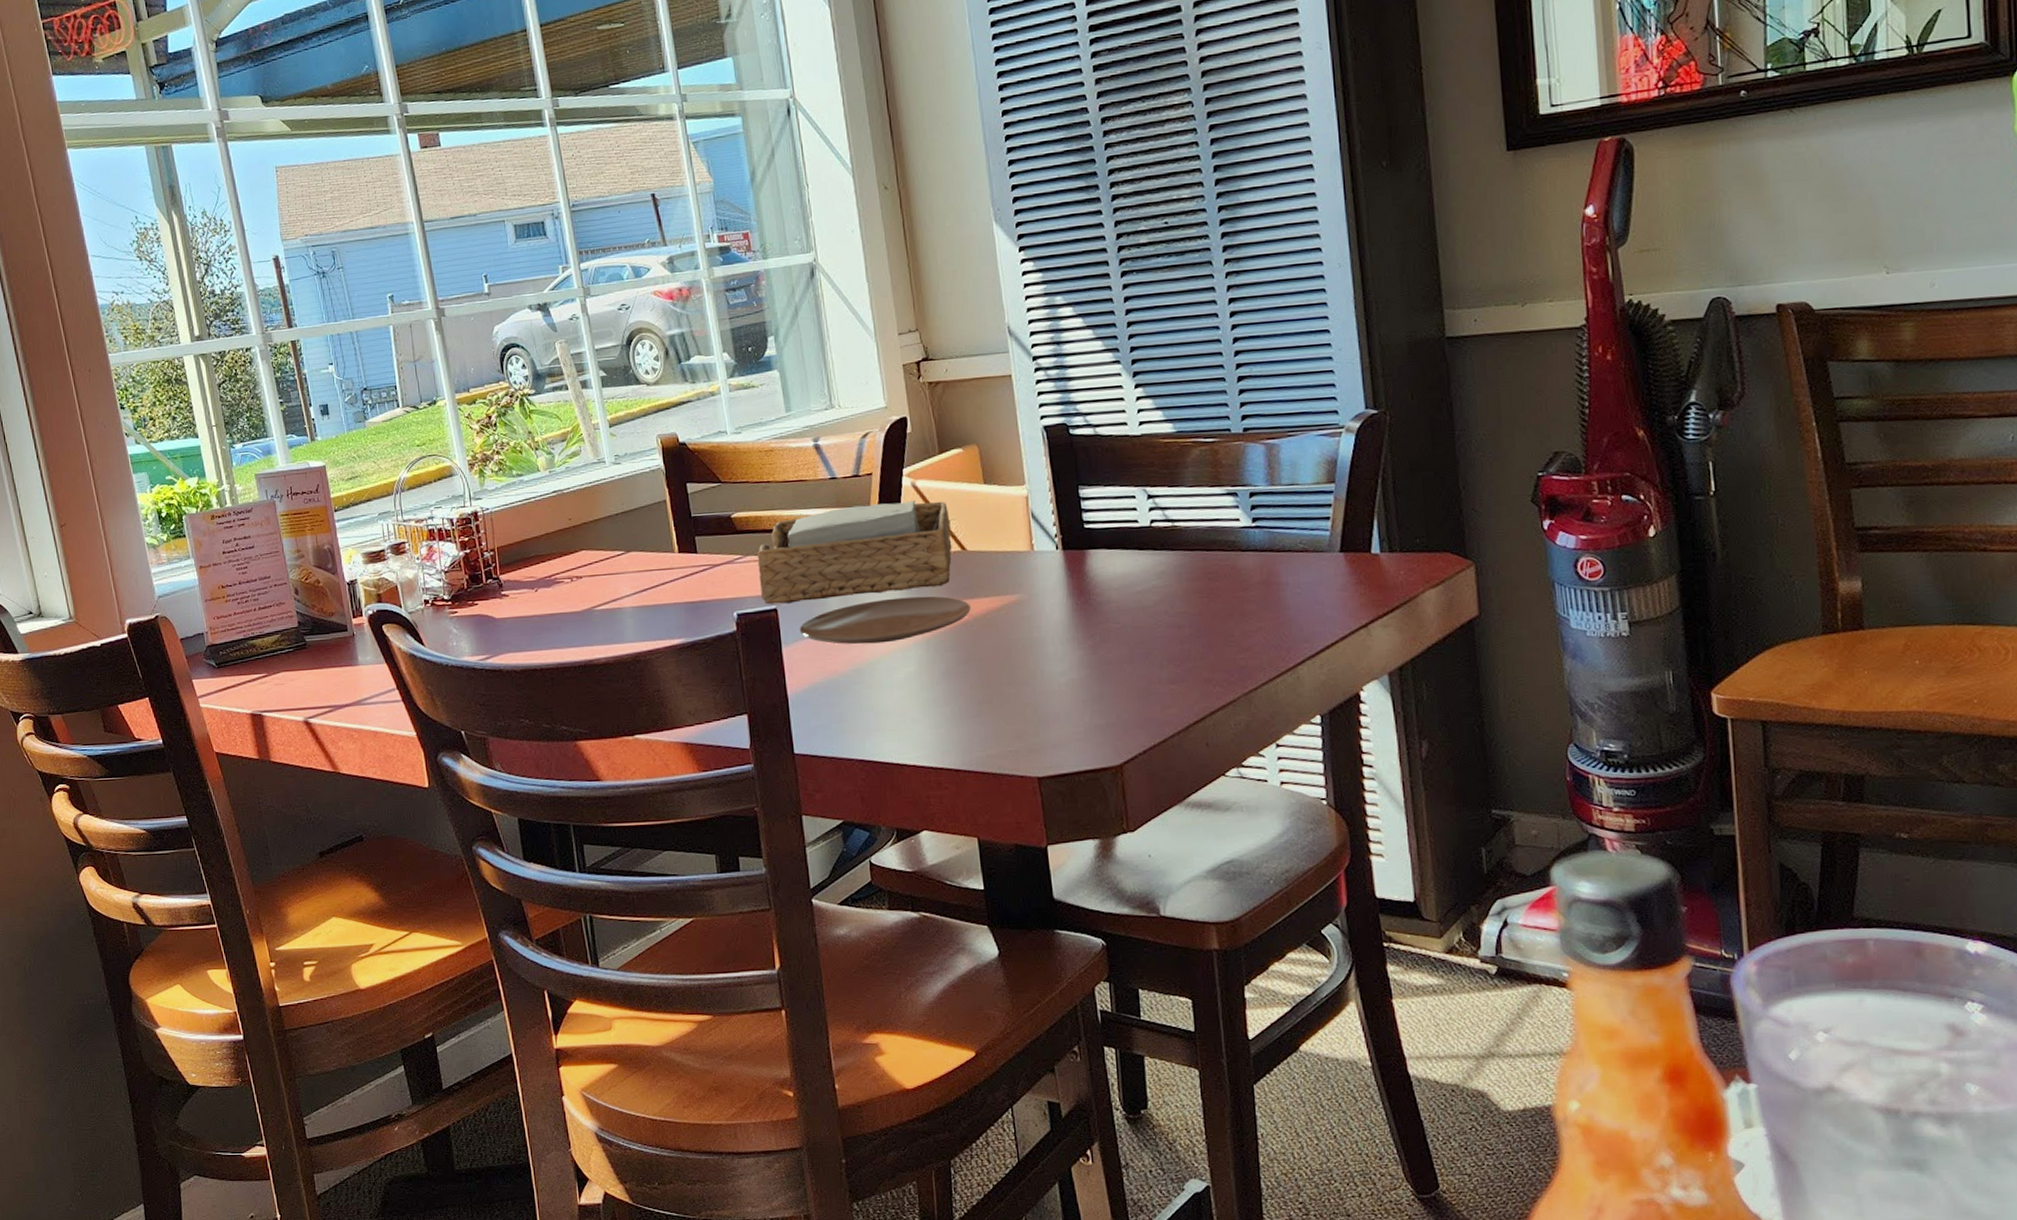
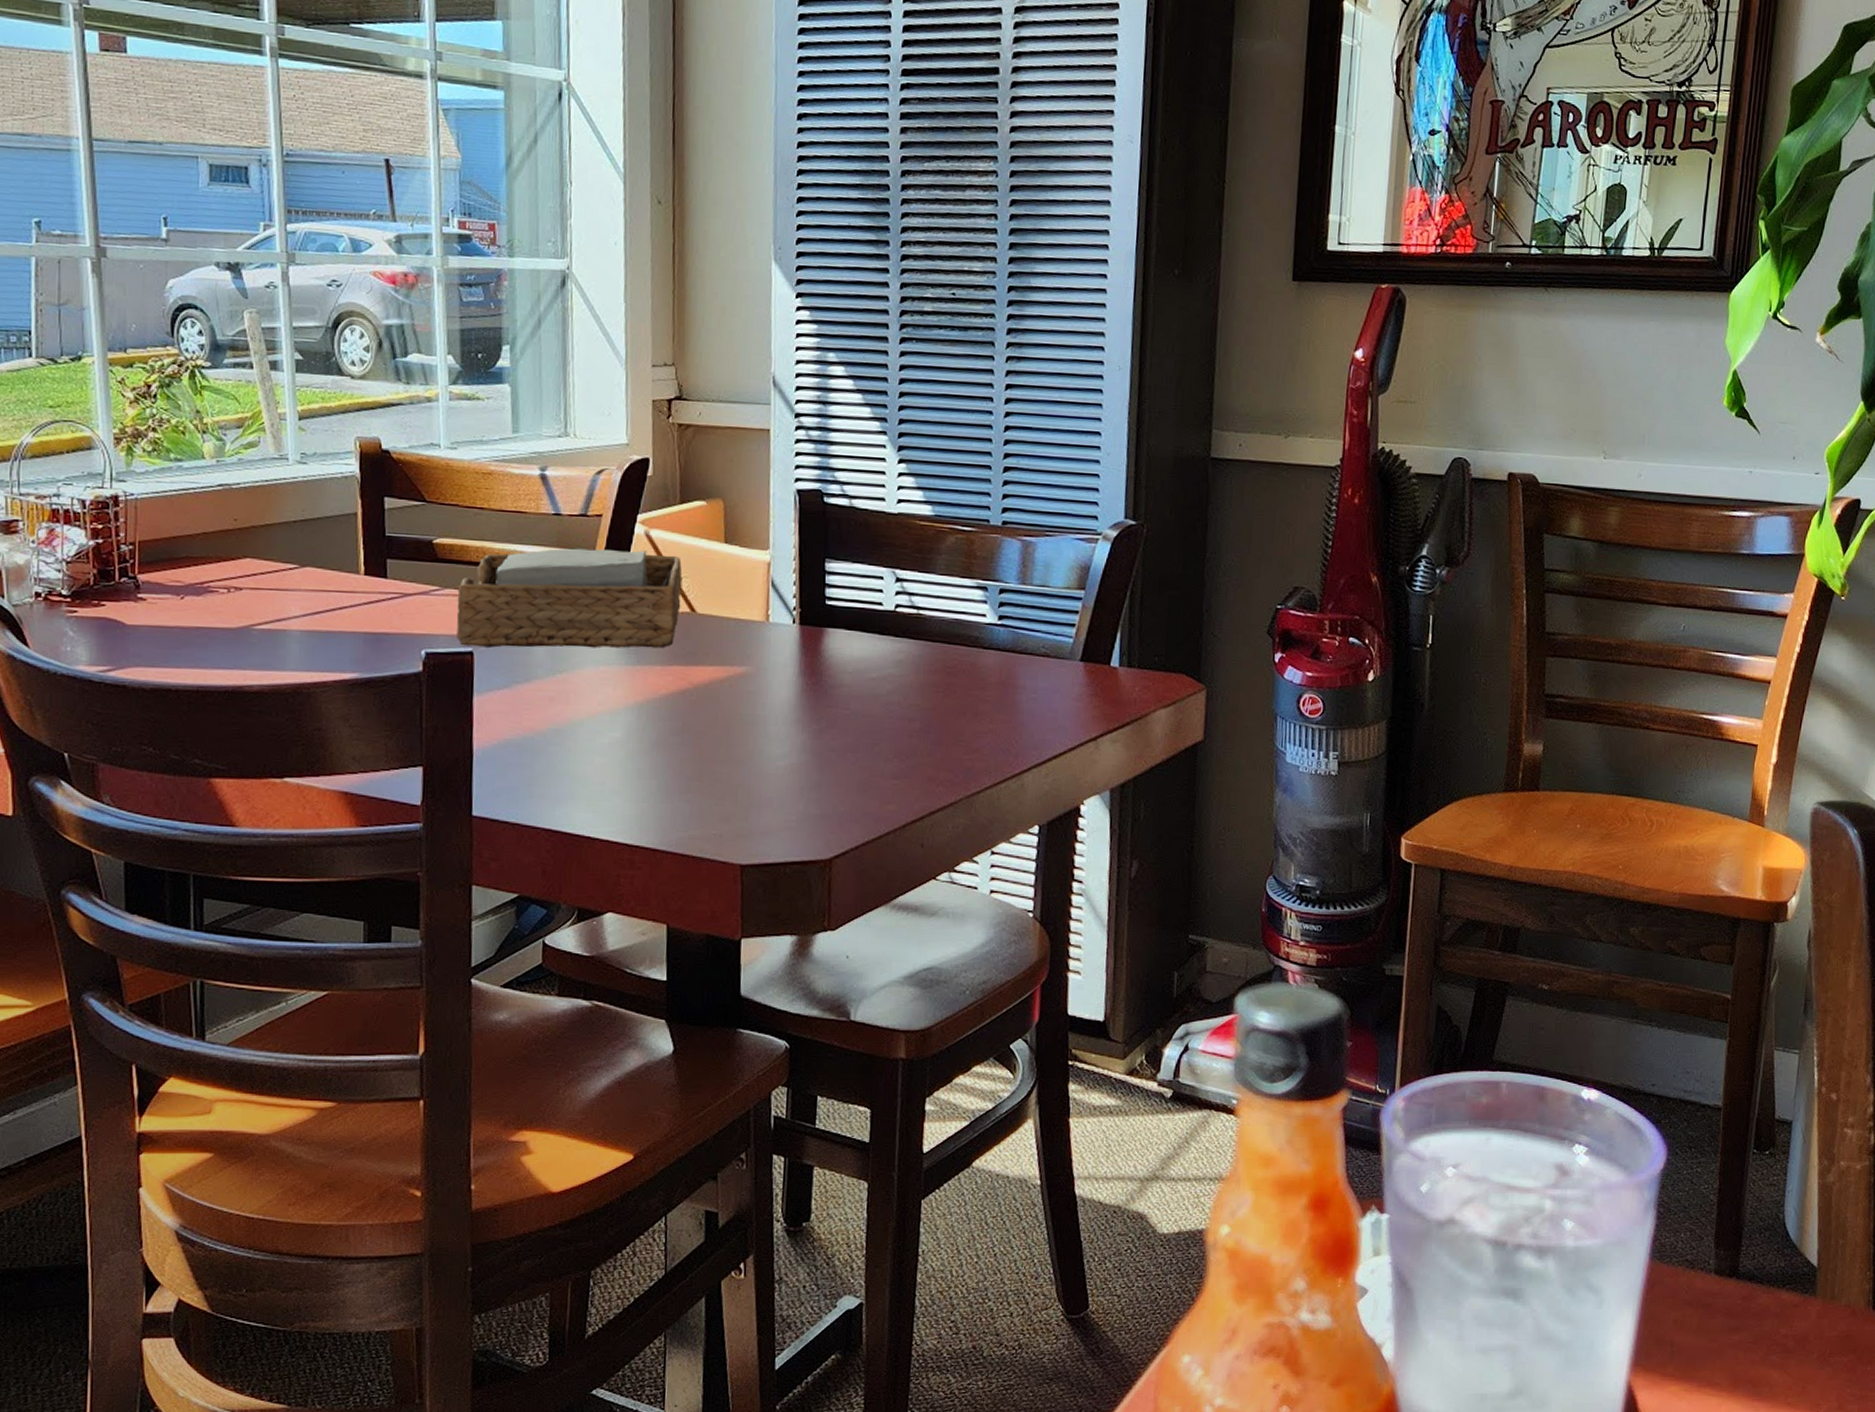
plate: present [799,596,971,644] -> none [495,655,692,703]

